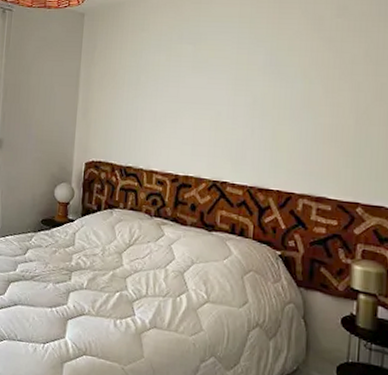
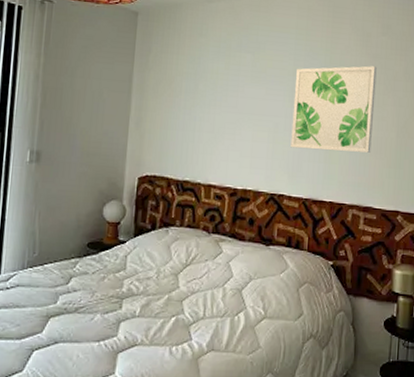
wall art: none [234,50,331,141] -> present [290,66,377,153]

